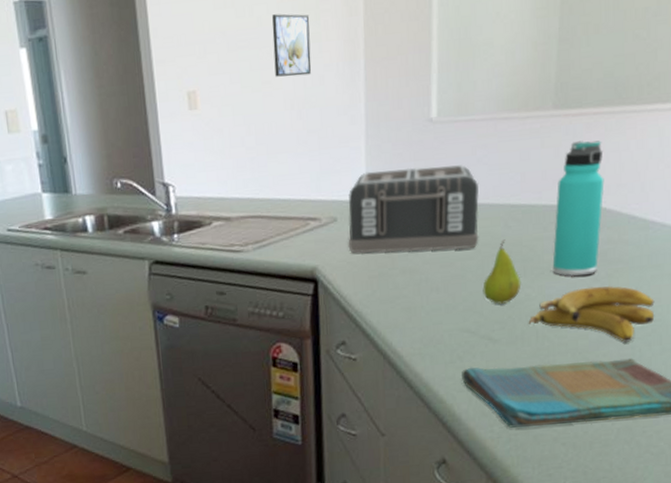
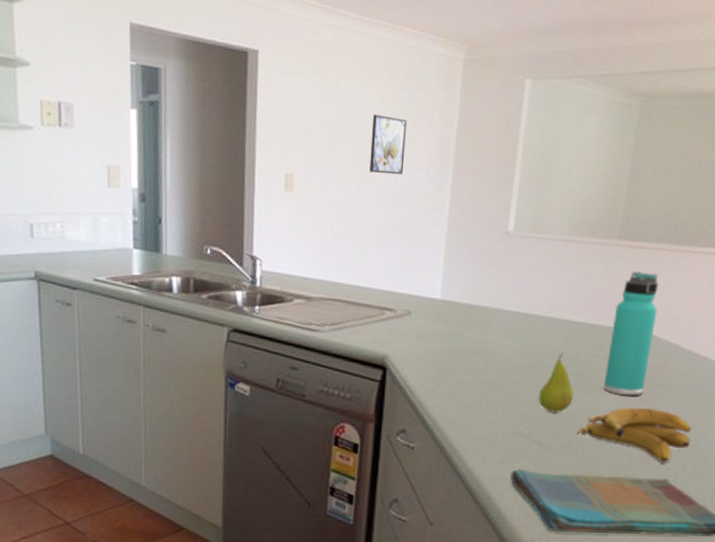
toaster: present [348,165,479,254] -> none [419,272,545,357]

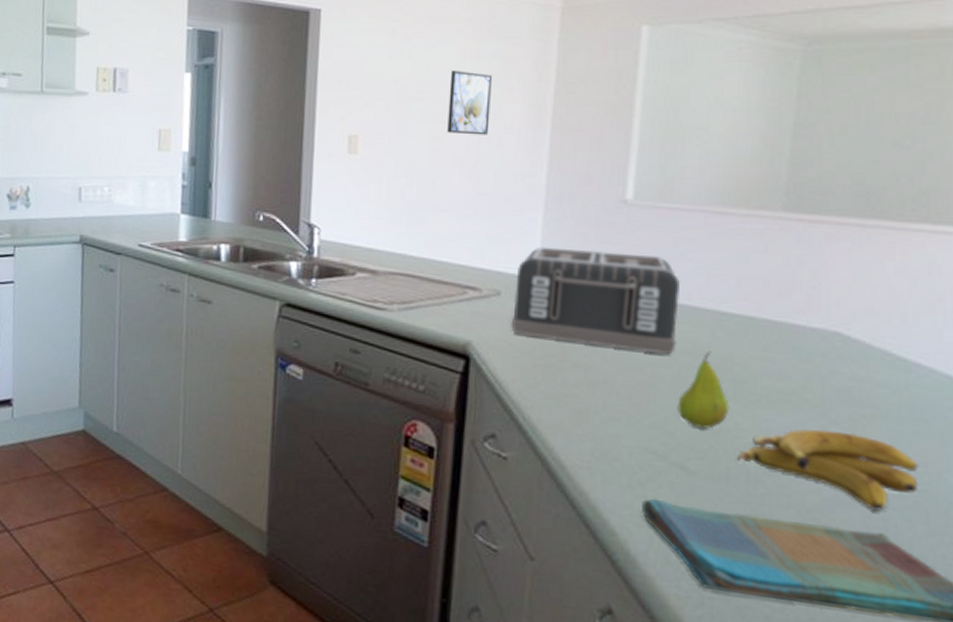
toaster: none [419,272,545,357] -> present [511,246,681,355]
thermos bottle: present [603,271,659,396] -> none [773,252,849,416]

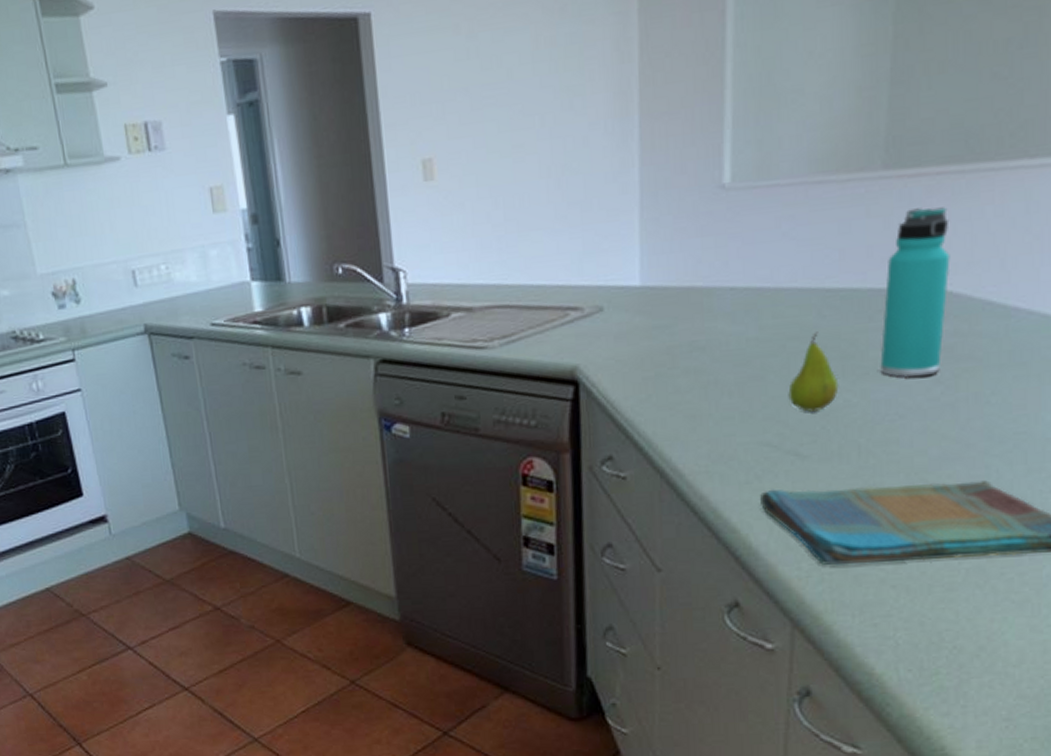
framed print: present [447,70,493,135] -> none [525,63,573,139]
toaster: present [511,246,681,355] -> none [617,240,785,350]
banana: present [736,428,919,512] -> none [847,388,1018,462]
thermos bottle: none [773,252,849,416] -> present [880,207,950,378]

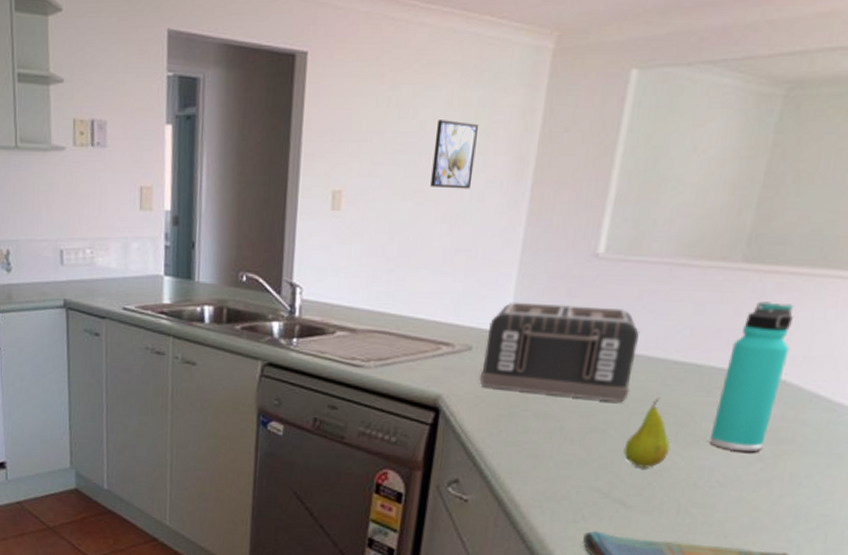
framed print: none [525,63,573,139] -> present [430,120,479,189]
toaster: none [617,240,785,350] -> present [479,302,641,403]

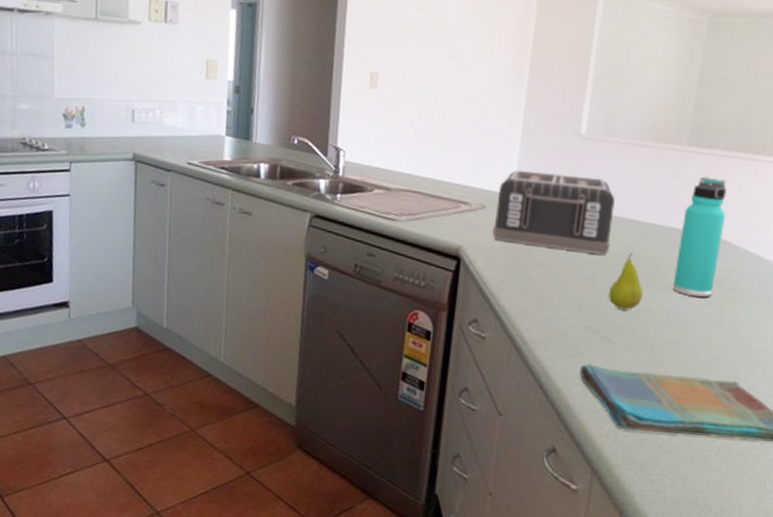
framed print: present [430,120,479,189] -> none [450,22,487,78]

